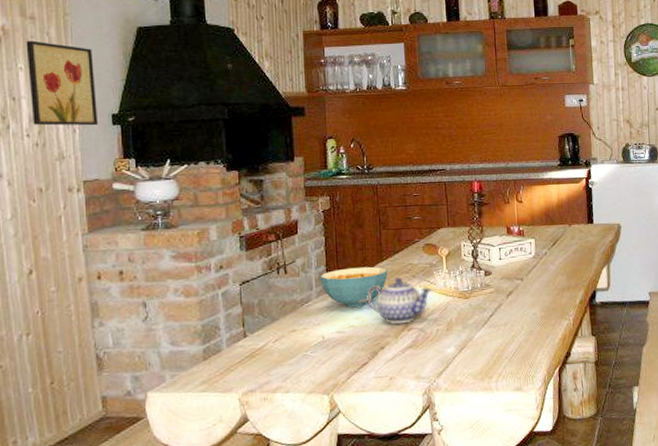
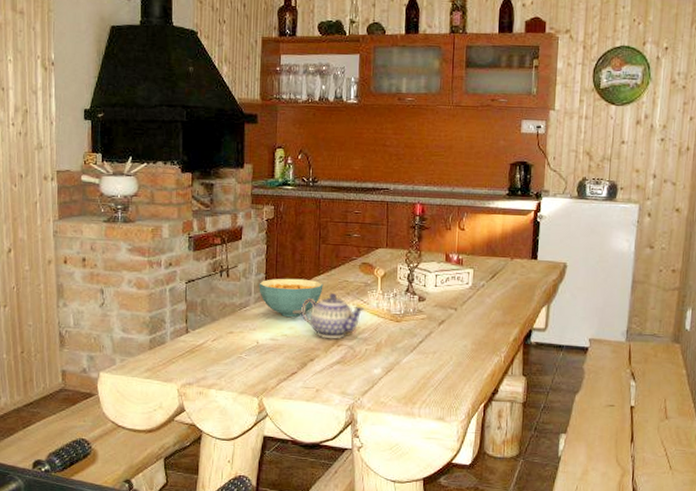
wall art: present [26,40,99,126] -> none [15,34,73,119]

